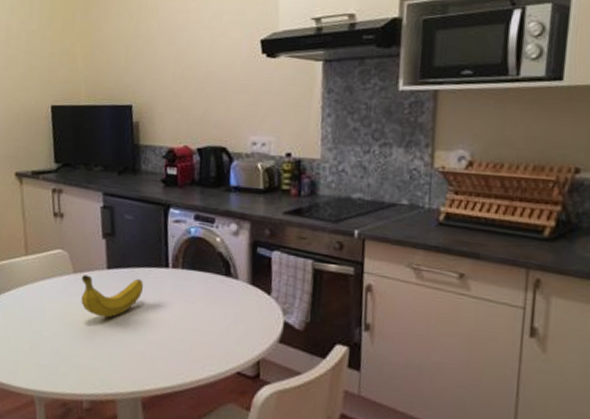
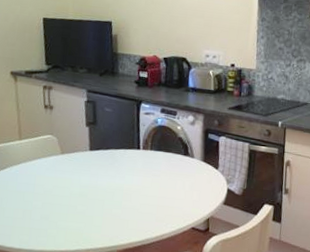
fruit: present [81,275,144,318] -> none [67,155,120,189]

